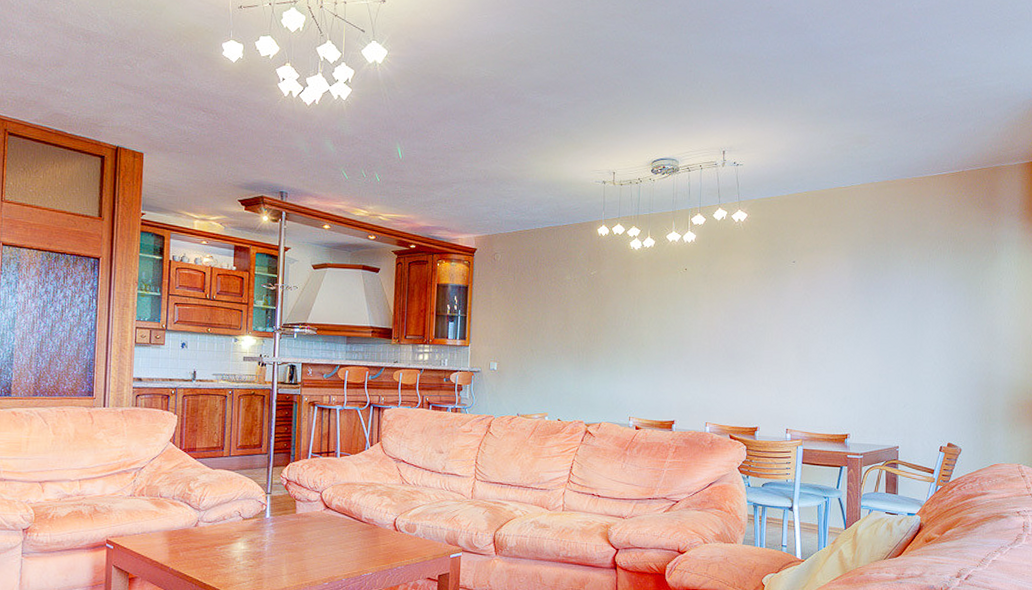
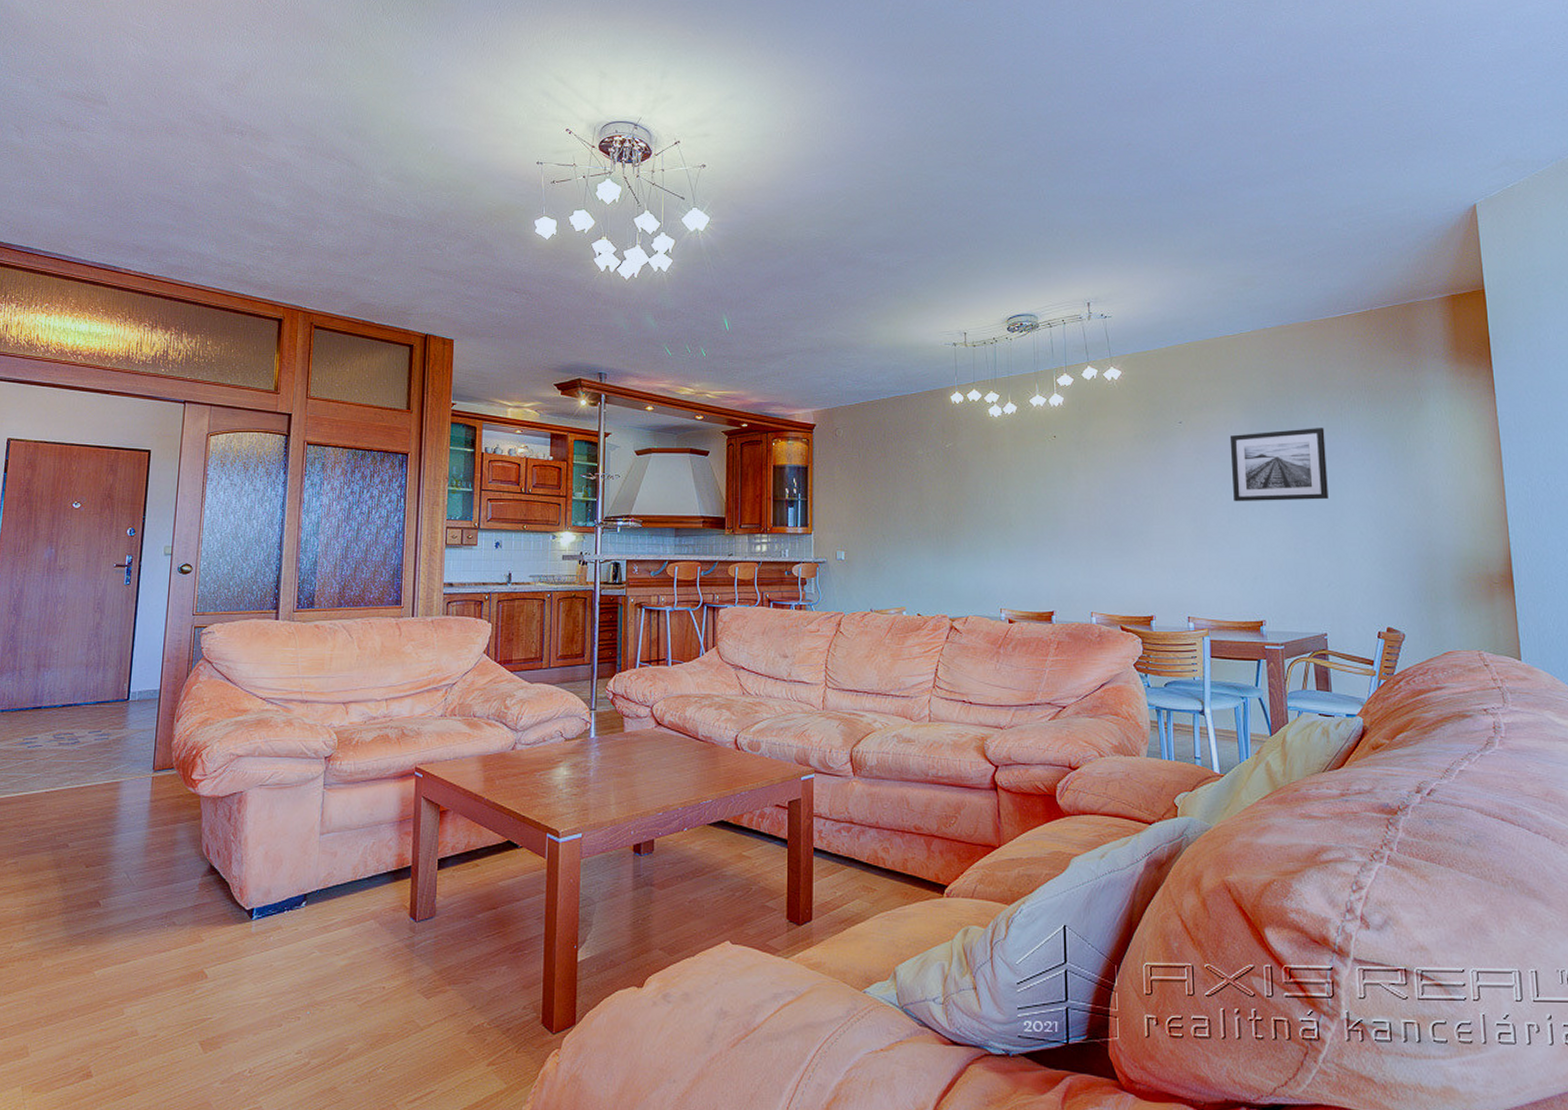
wall art: none [833,272,914,334] -> present [1229,428,1329,502]

